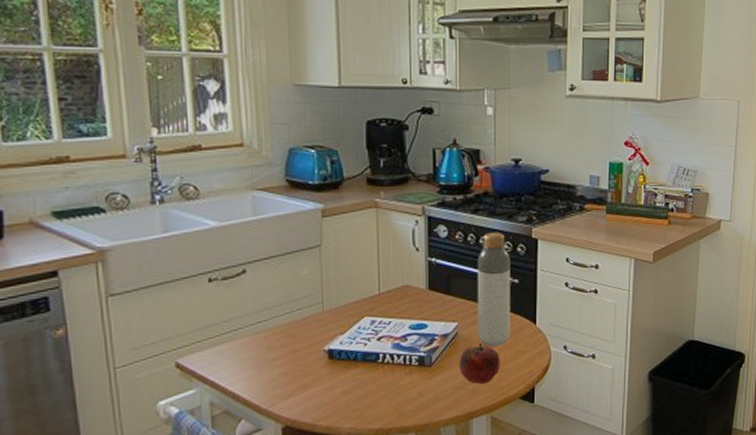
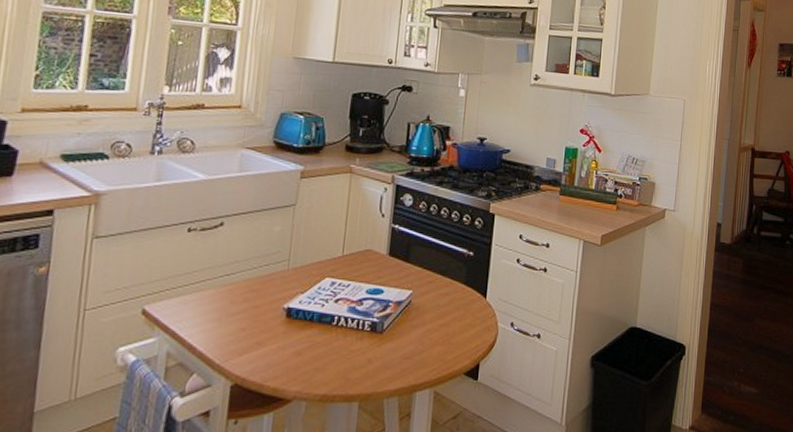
fruit: present [459,343,501,385] -> none [409,313,449,356]
bottle: present [477,232,511,346] -> none [429,204,468,317]

